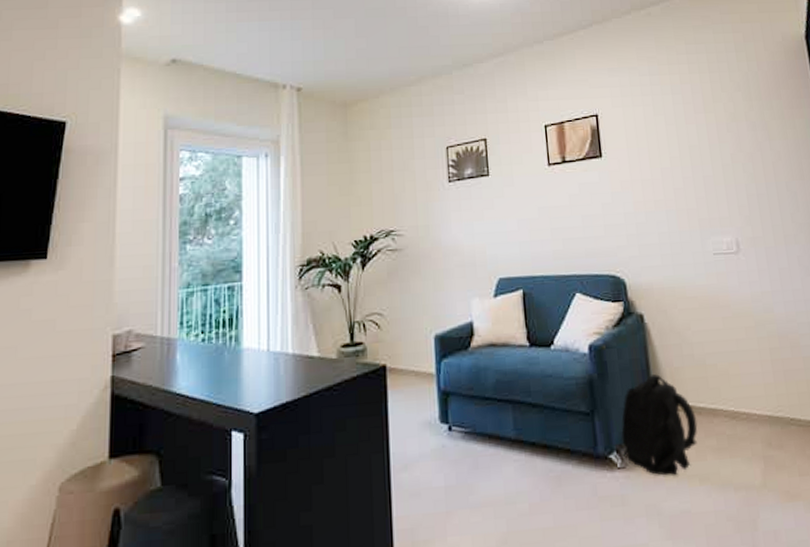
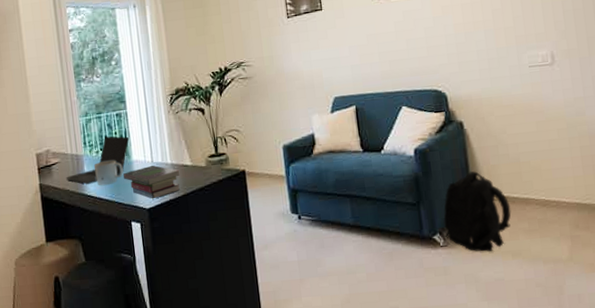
laptop: none [149,315,242,380] -> present [66,136,130,185]
mug: none [189,346,228,382] -> present [93,160,123,186]
books: none [228,355,303,401] -> present [123,165,180,199]

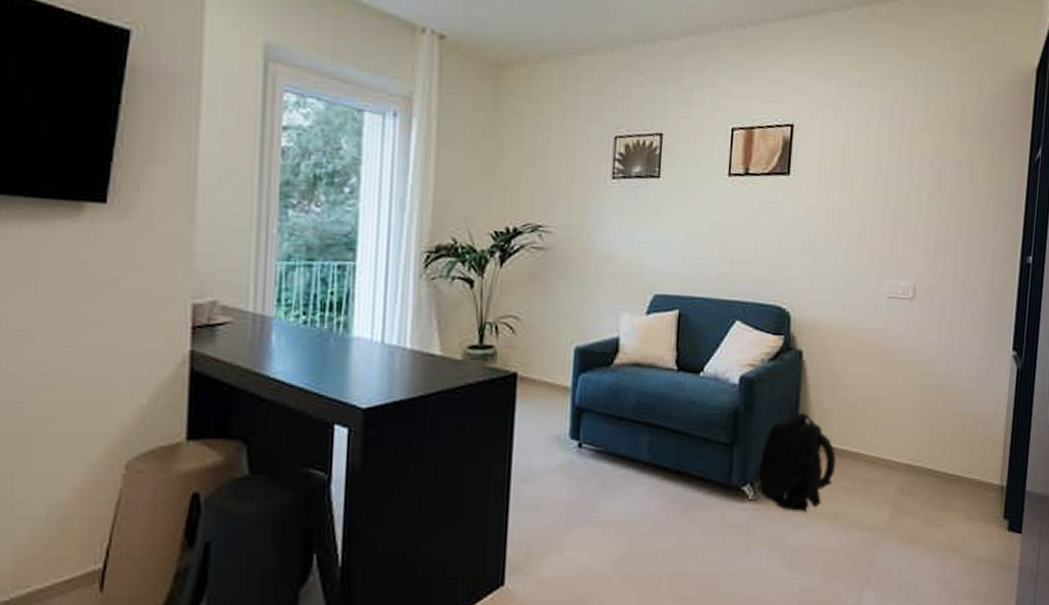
laptop: present [66,136,130,185] -> none [238,295,353,363]
mug: present [93,160,123,186] -> none [287,330,335,368]
books: present [123,165,180,199] -> none [334,348,422,396]

